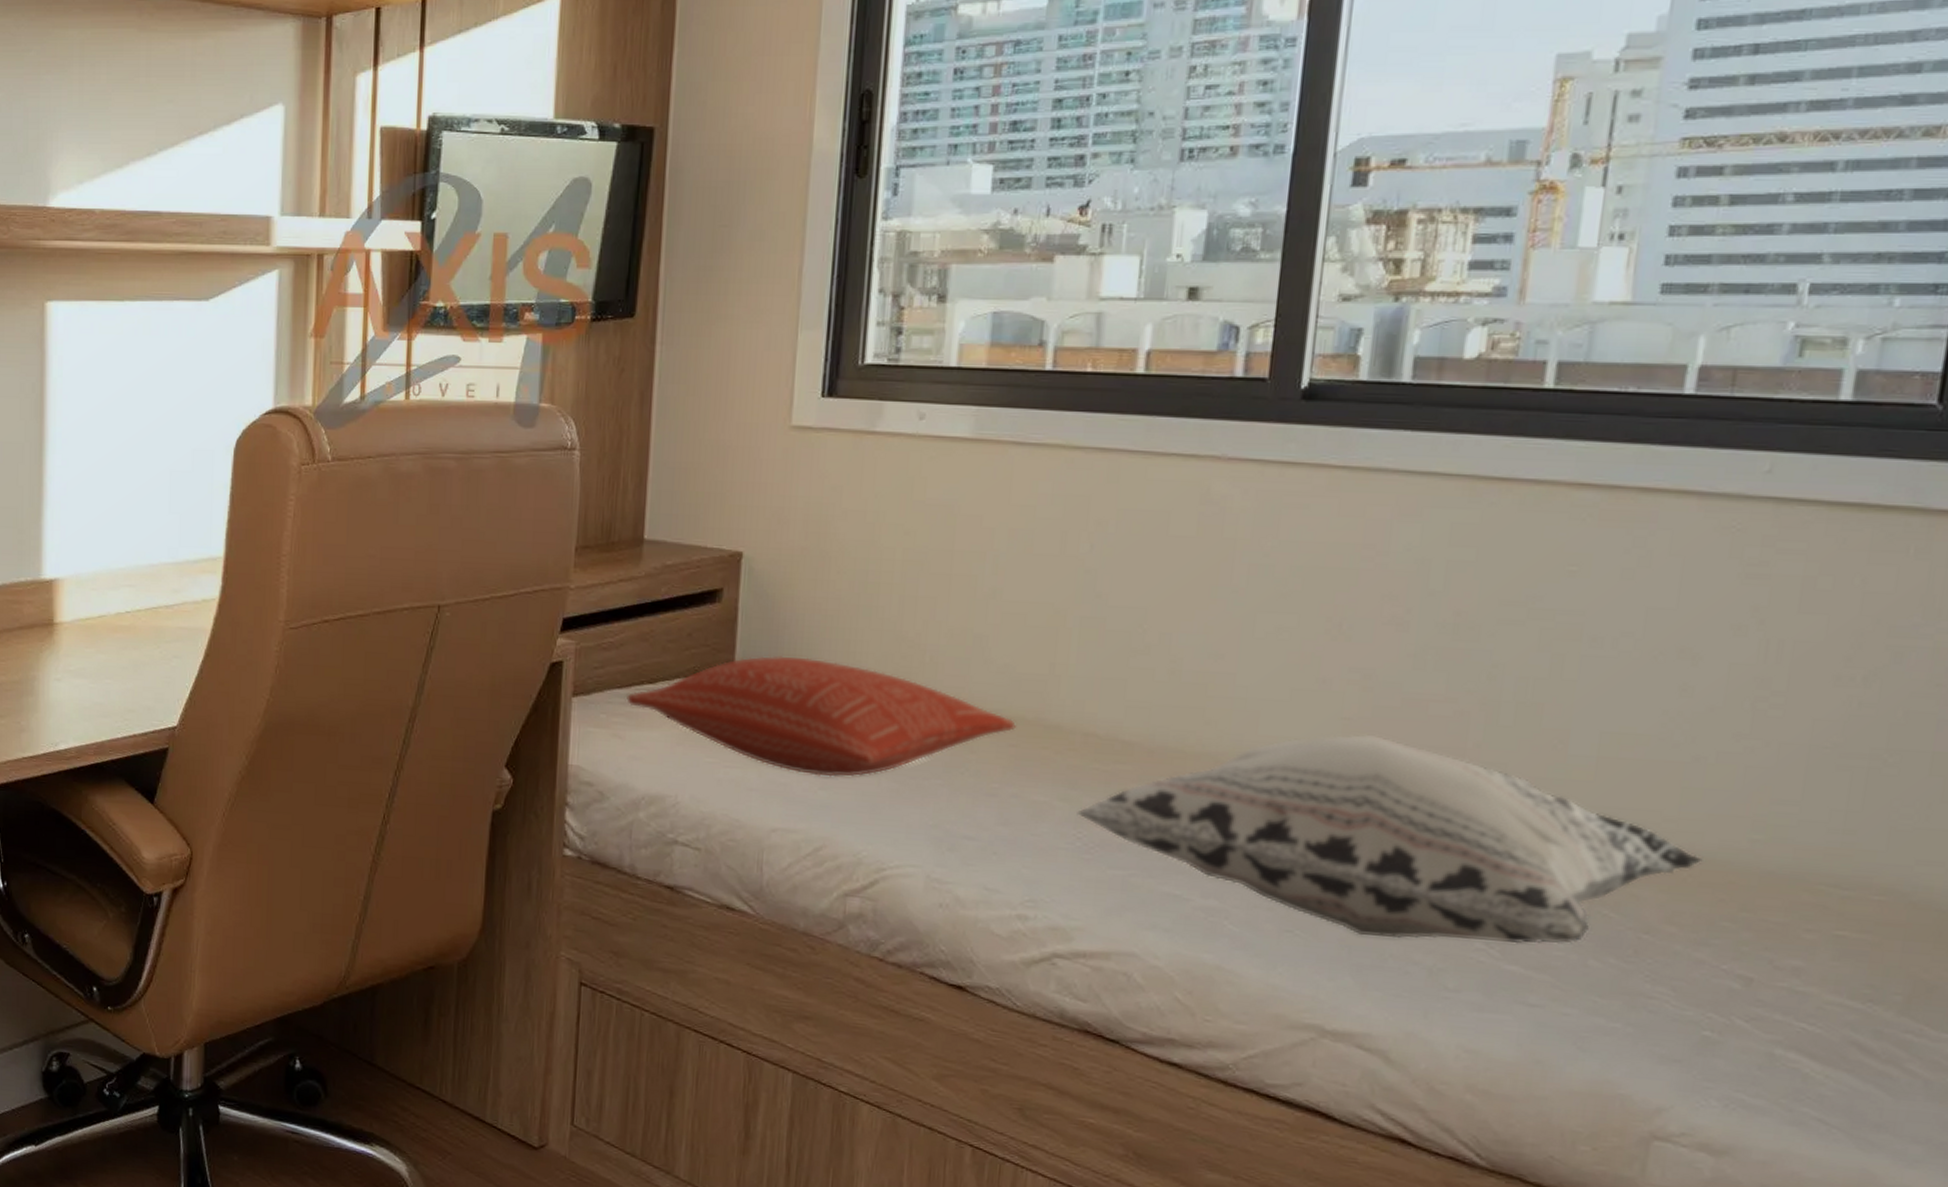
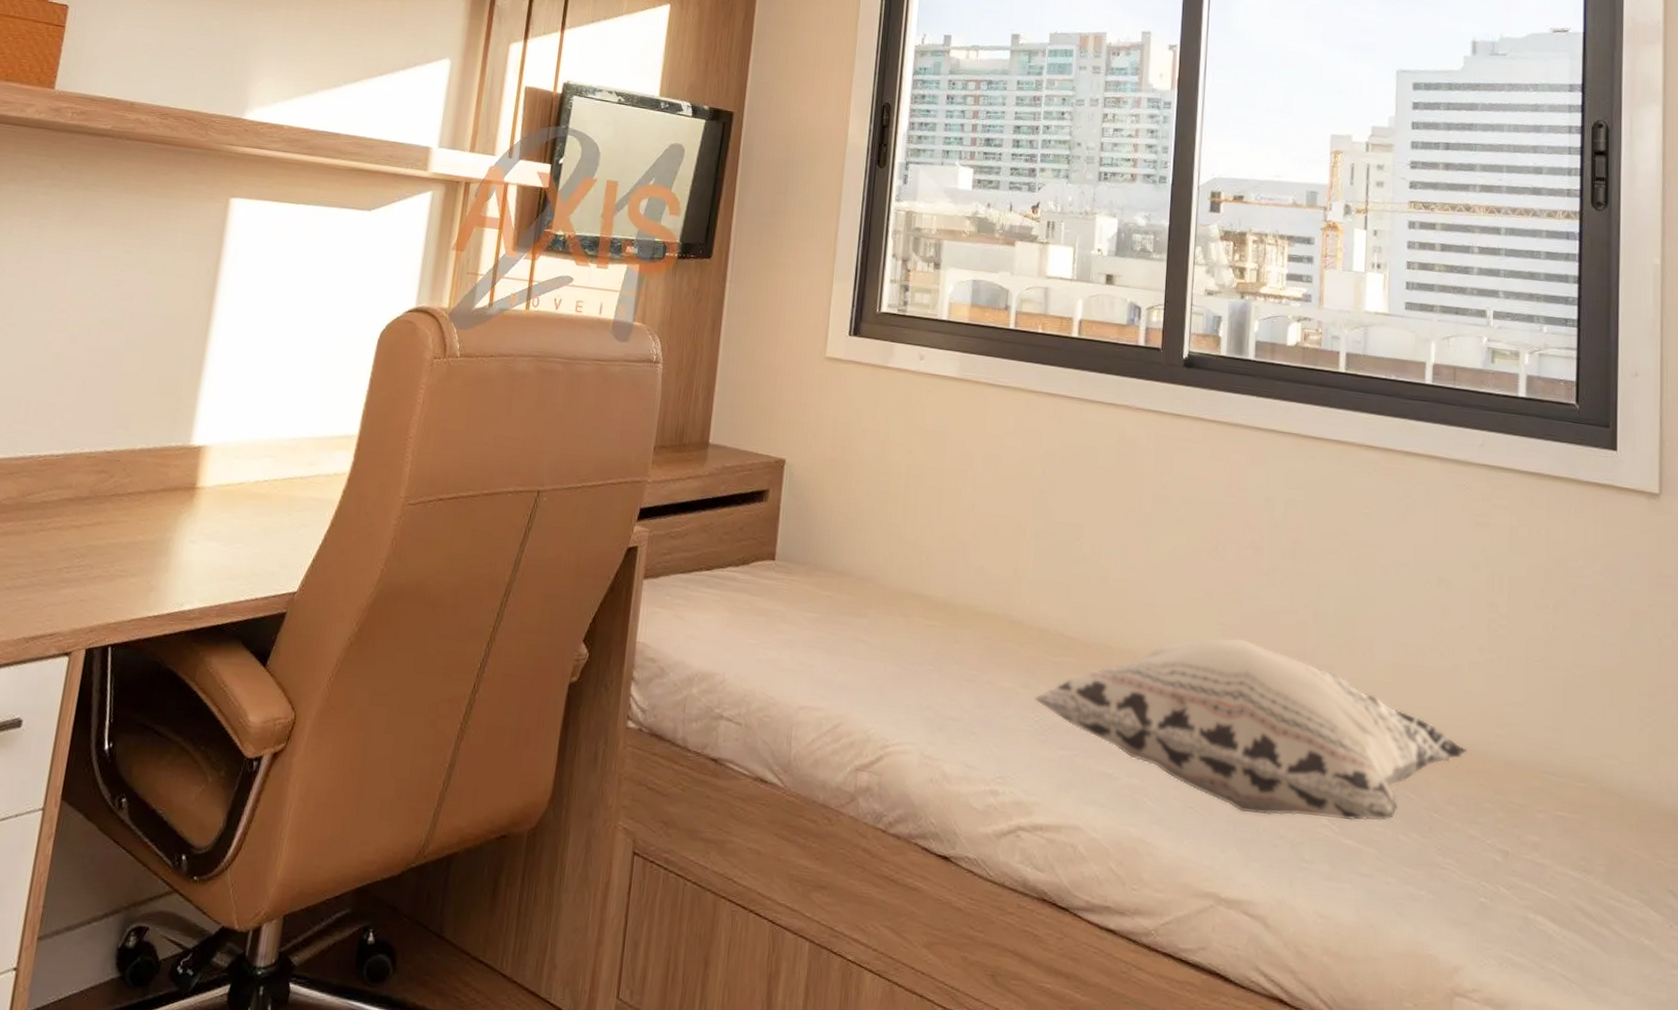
pillow: present [626,655,1016,777] -> none [687,550,989,661]

